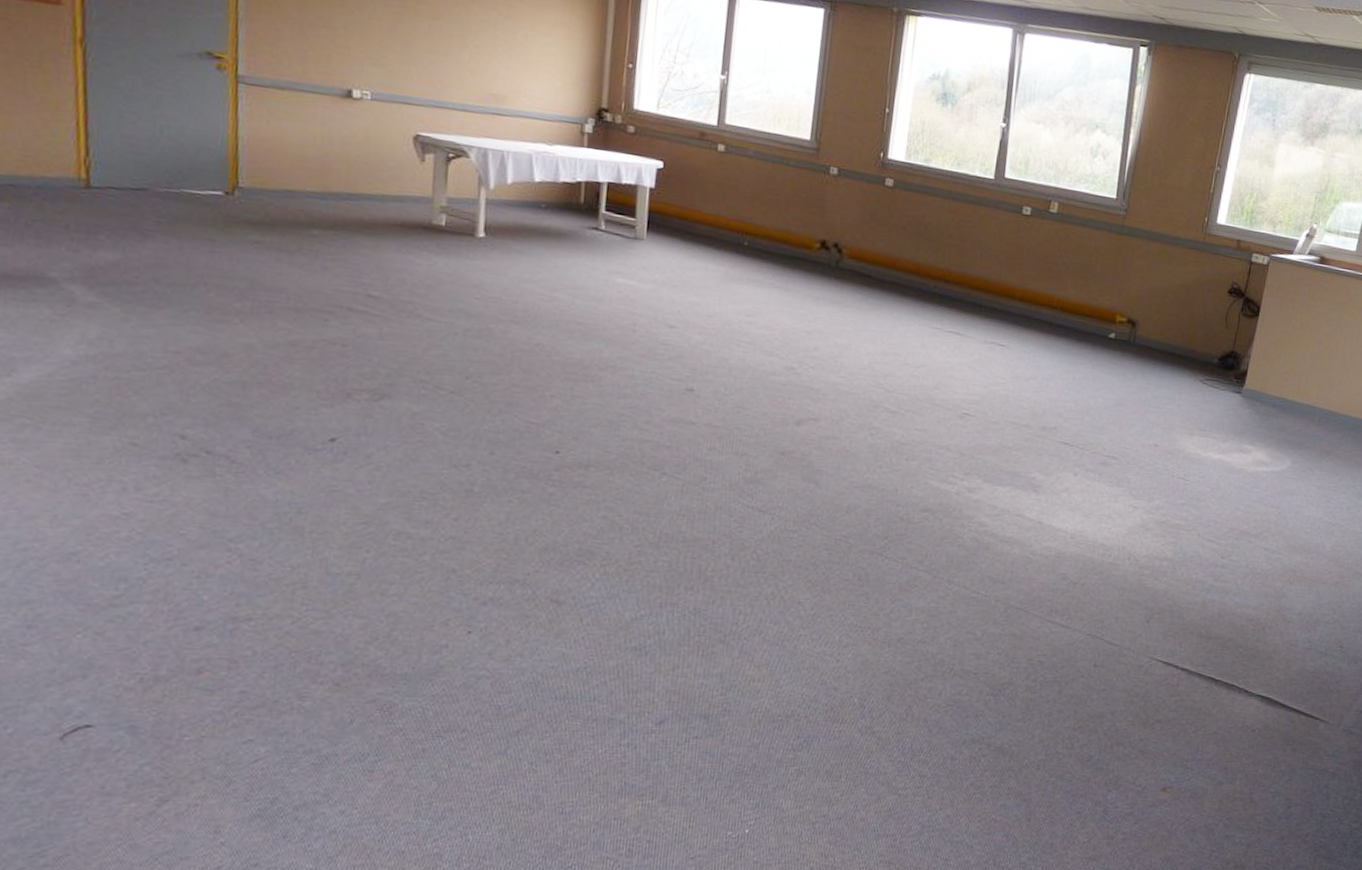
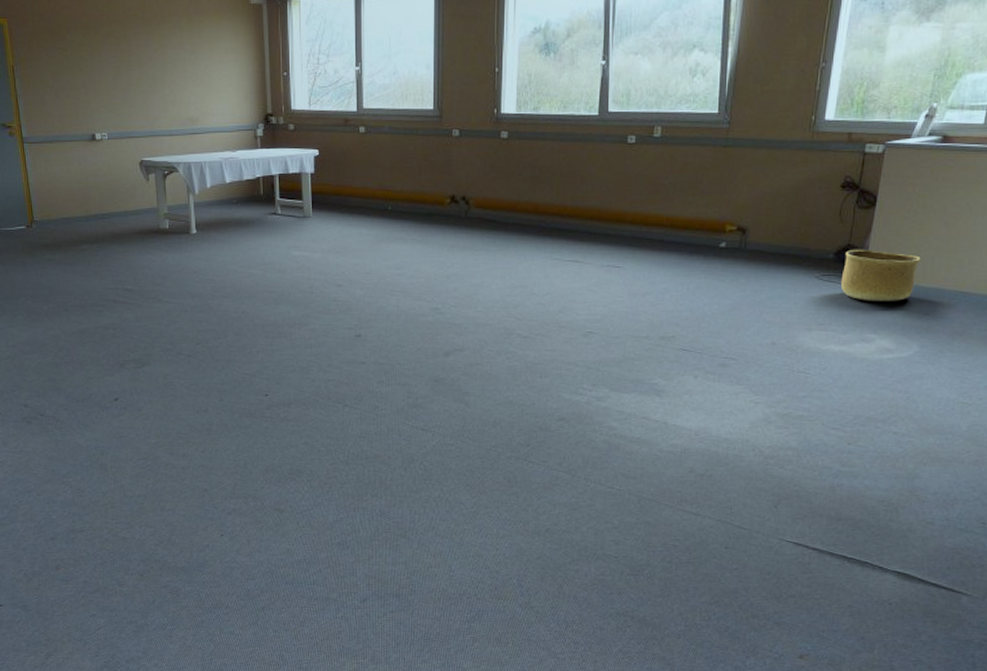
basket: none [1223,356,1297,414] -> present [840,249,921,302]

